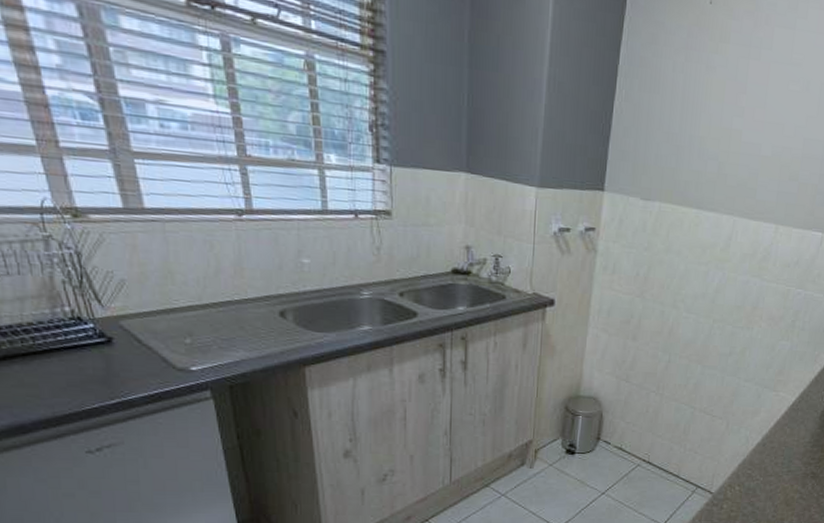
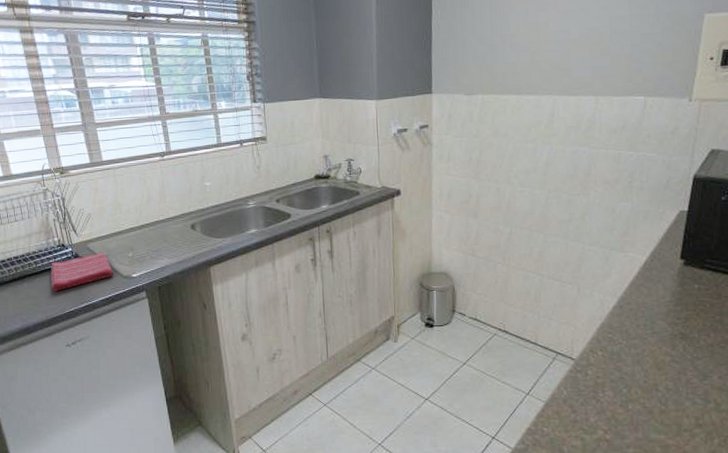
dish towel: none [58,333,161,380] -> present [50,252,113,291]

